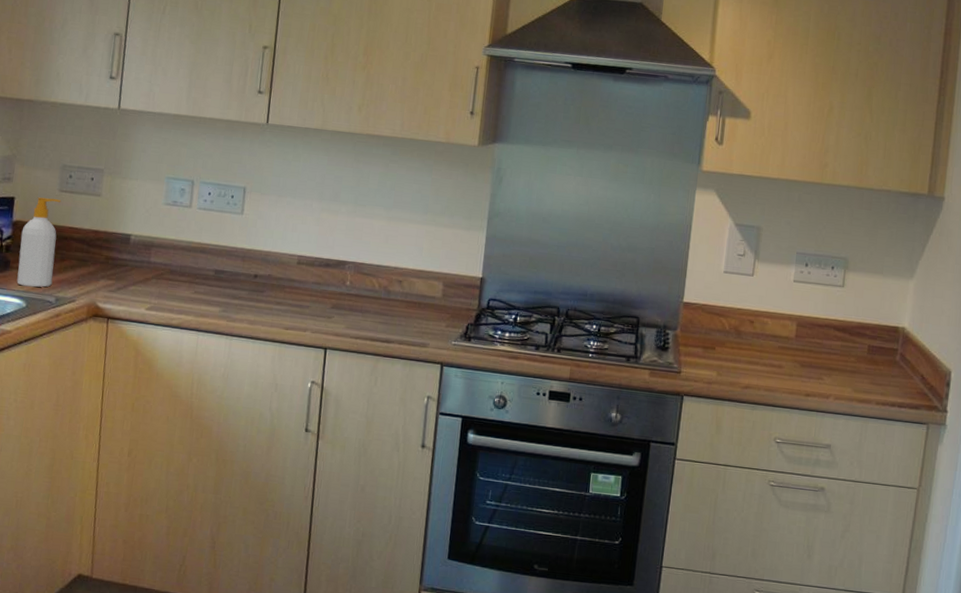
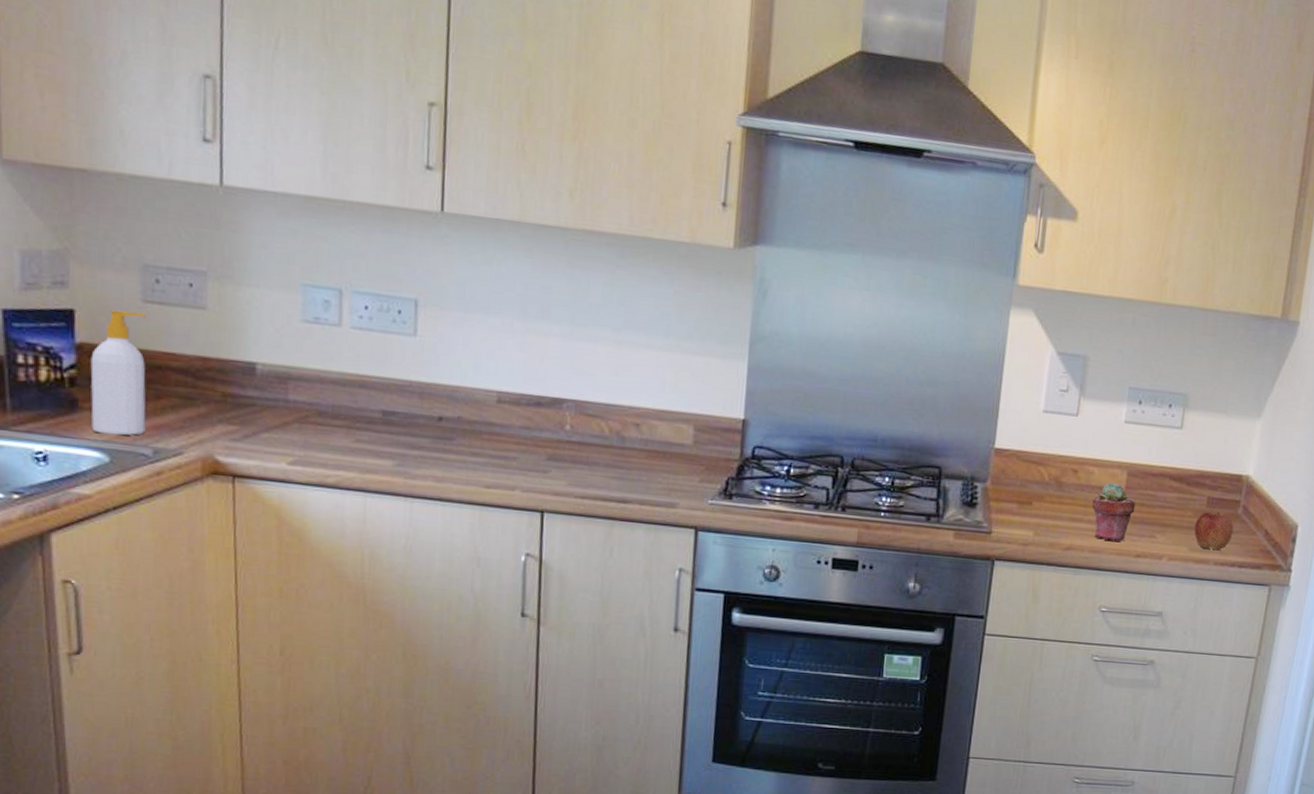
potted succulent: none [766,332,805,382] -> present [1092,483,1136,542]
apple: none [857,357,893,391] -> present [1194,511,1234,550]

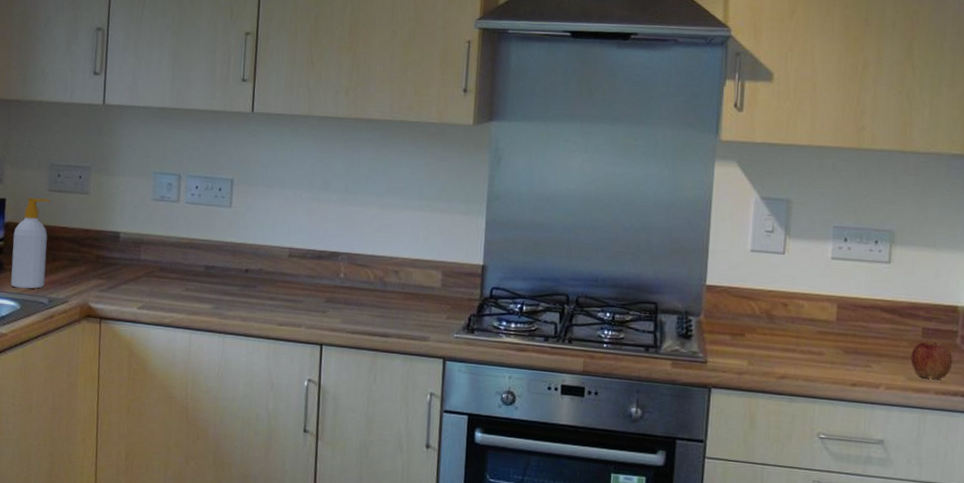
potted succulent: present [1092,483,1136,542] -> none [804,315,848,371]

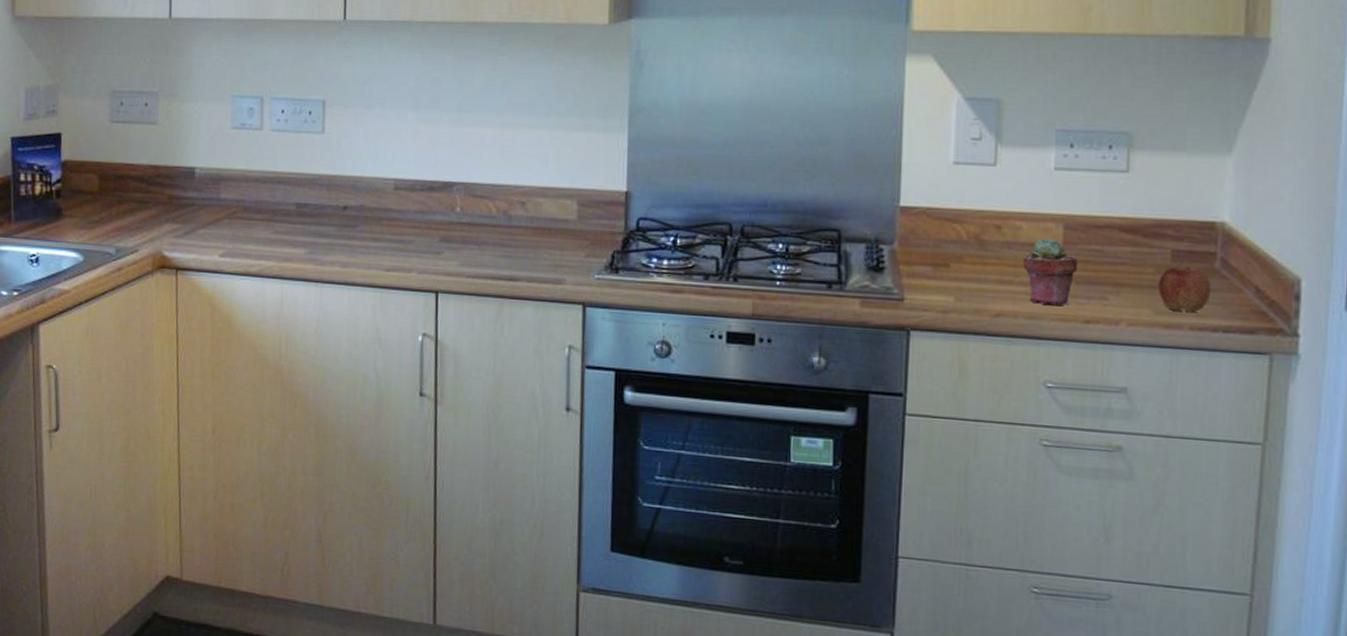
soap bottle: present [10,198,51,289] -> none [71,130,114,238]
potted succulent: none [804,315,848,371] -> present [1023,238,1078,305]

